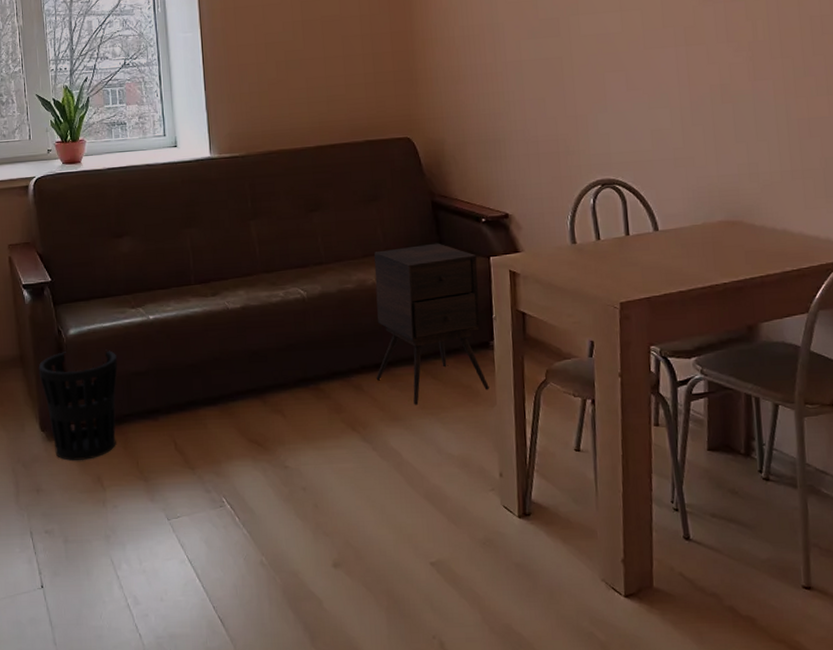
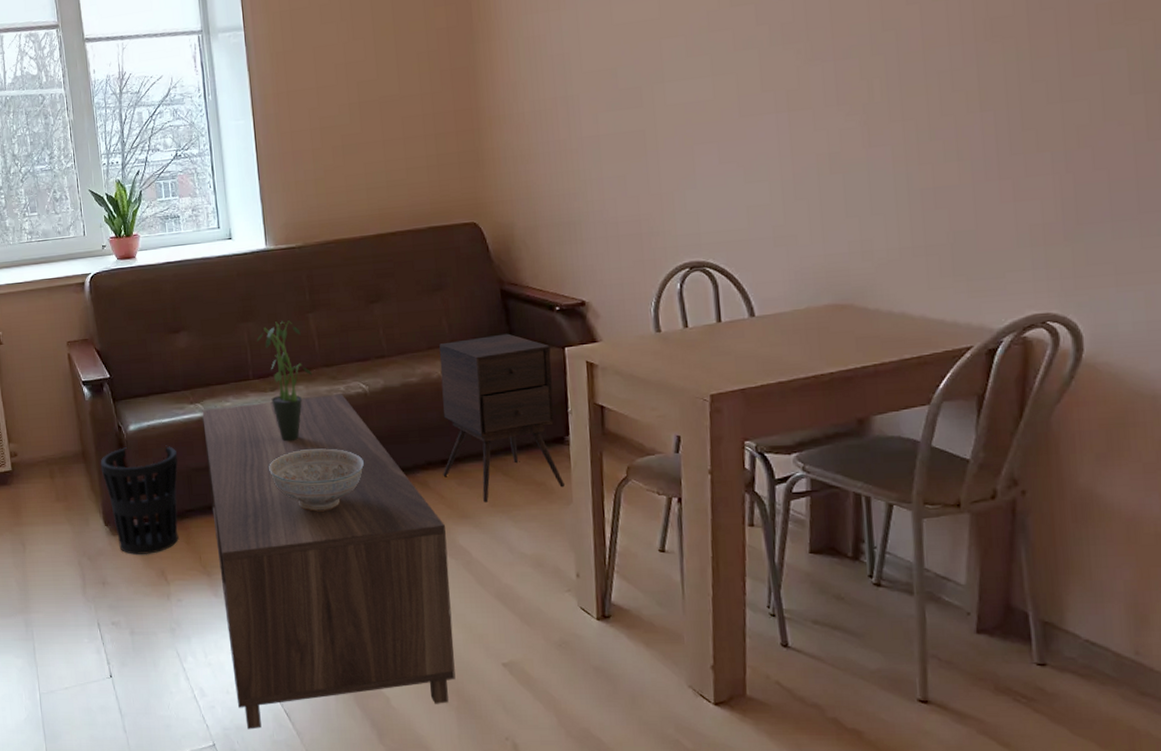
coffee table: none [143,299,386,637] -> present [202,394,456,730]
potted plant: none [199,227,252,346] -> present [256,320,312,442]
decorative bowl: none [207,352,302,415] -> present [268,448,365,511]

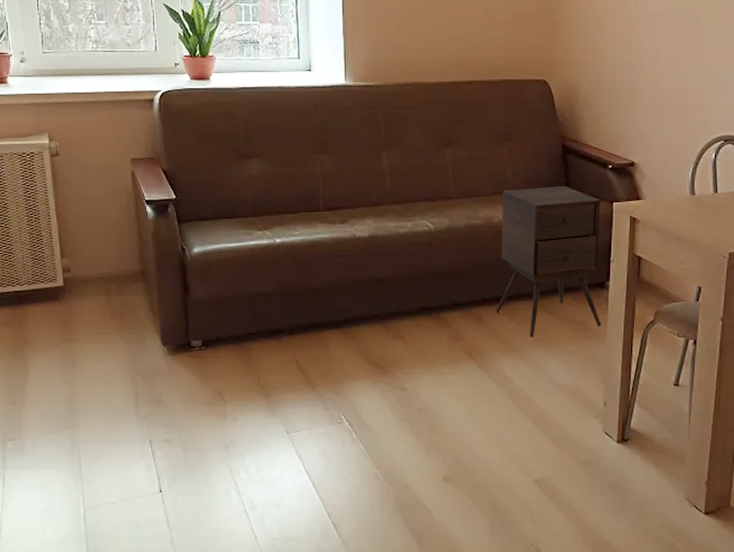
wastebasket: present [100,445,179,555] -> none [161,269,243,376]
coffee table: present [202,394,456,730] -> none [270,230,494,540]
potted plant: present [256,320,312,442] -> none [329,156,381,273]
decorative bowl: present [268,448,365,511] -> none [332,280,425,339]

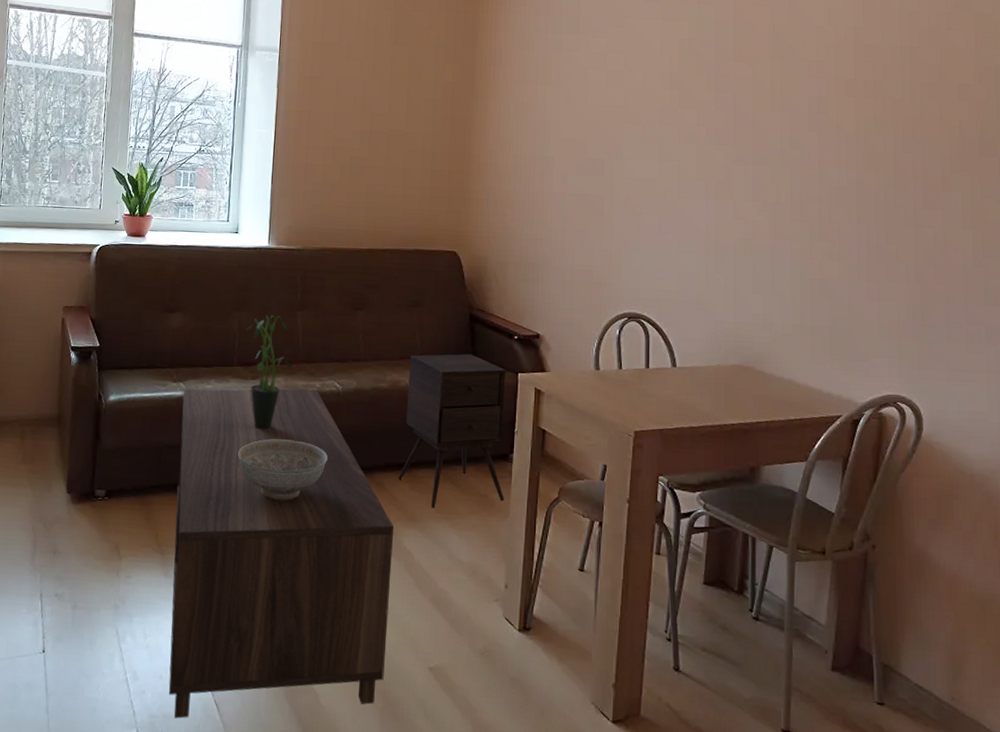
coffee table: none [270,230,494,540] -> present [168,388,394,719]
potted plant: none [329,156,381,273] -> present [245,315,292,430]
decorative bowl: none [332,280,425,339] -> present [237,438,329,500]

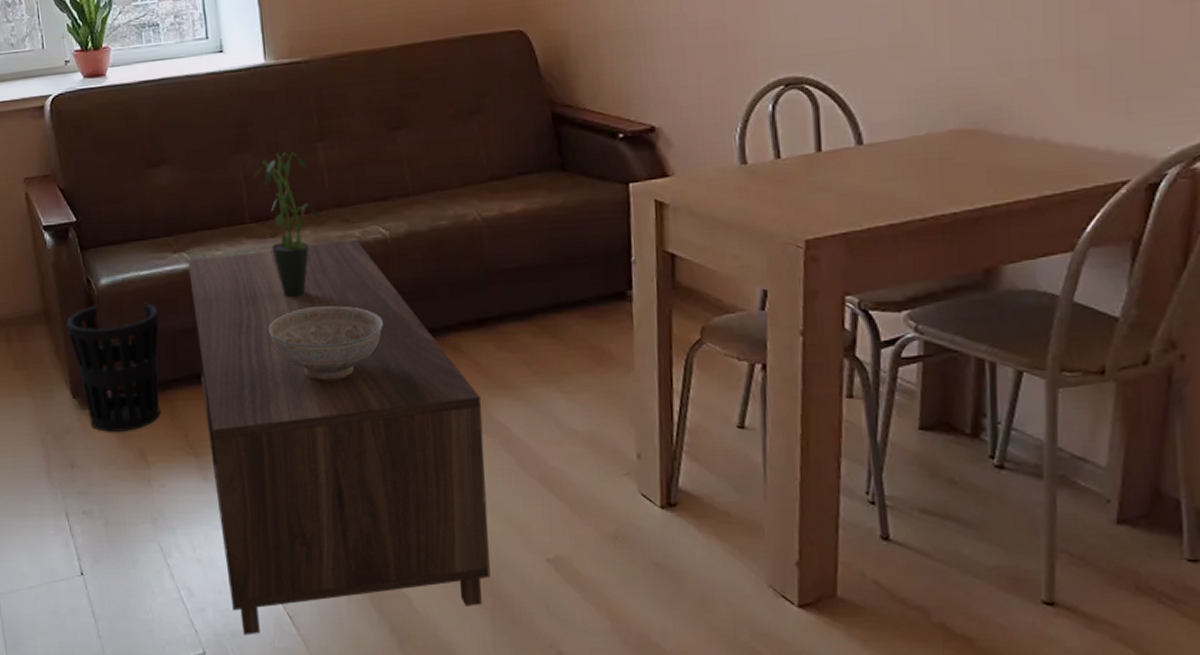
wastebasket: none [73,417,153,527] -> present [66,302,161,433]
side table: present [398,353,506,508] -> none [475,166,625,370]

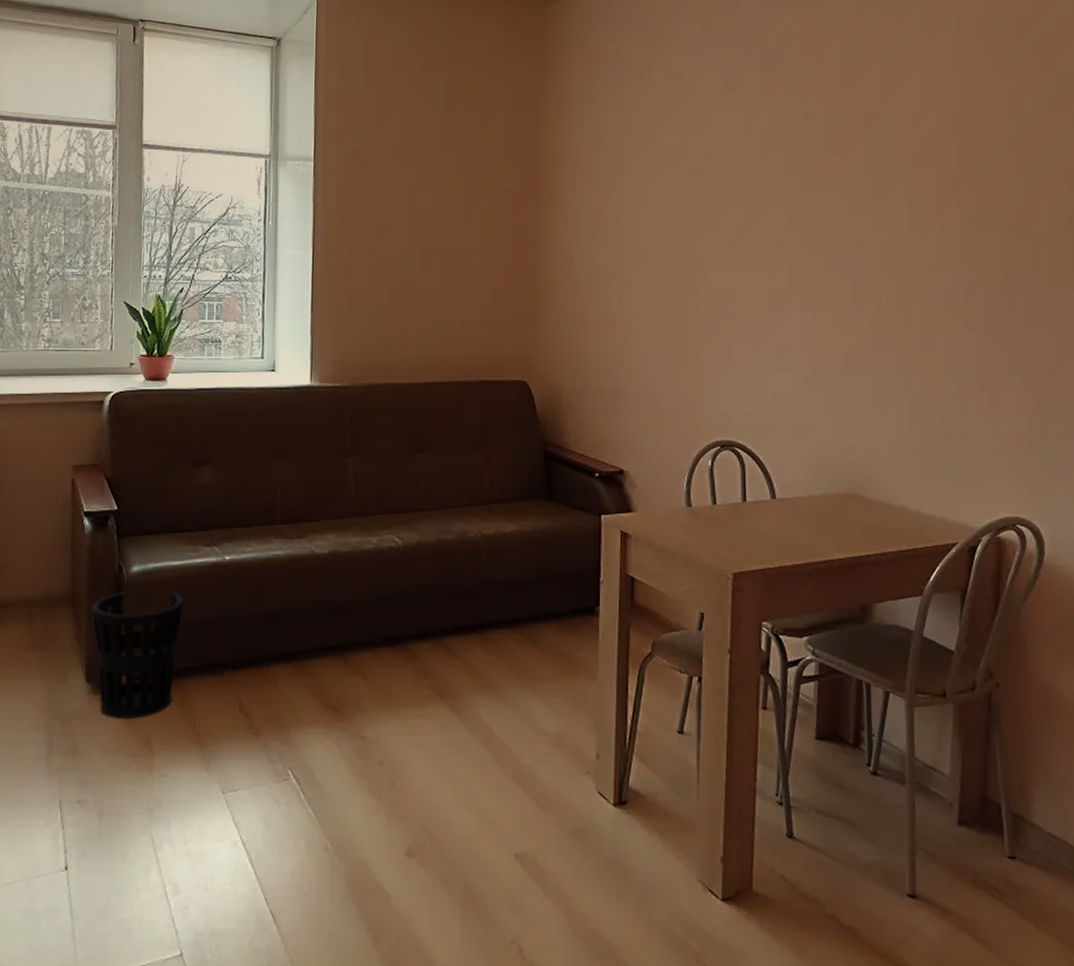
coffee table: present [187,240,491,635] -> none [215,547,468,935]
potted plant: present [253,151,321,298] -> none [288,463,344,596]
decorative bowl: present [267,305,384,380] -> none [284,604,390,675]

